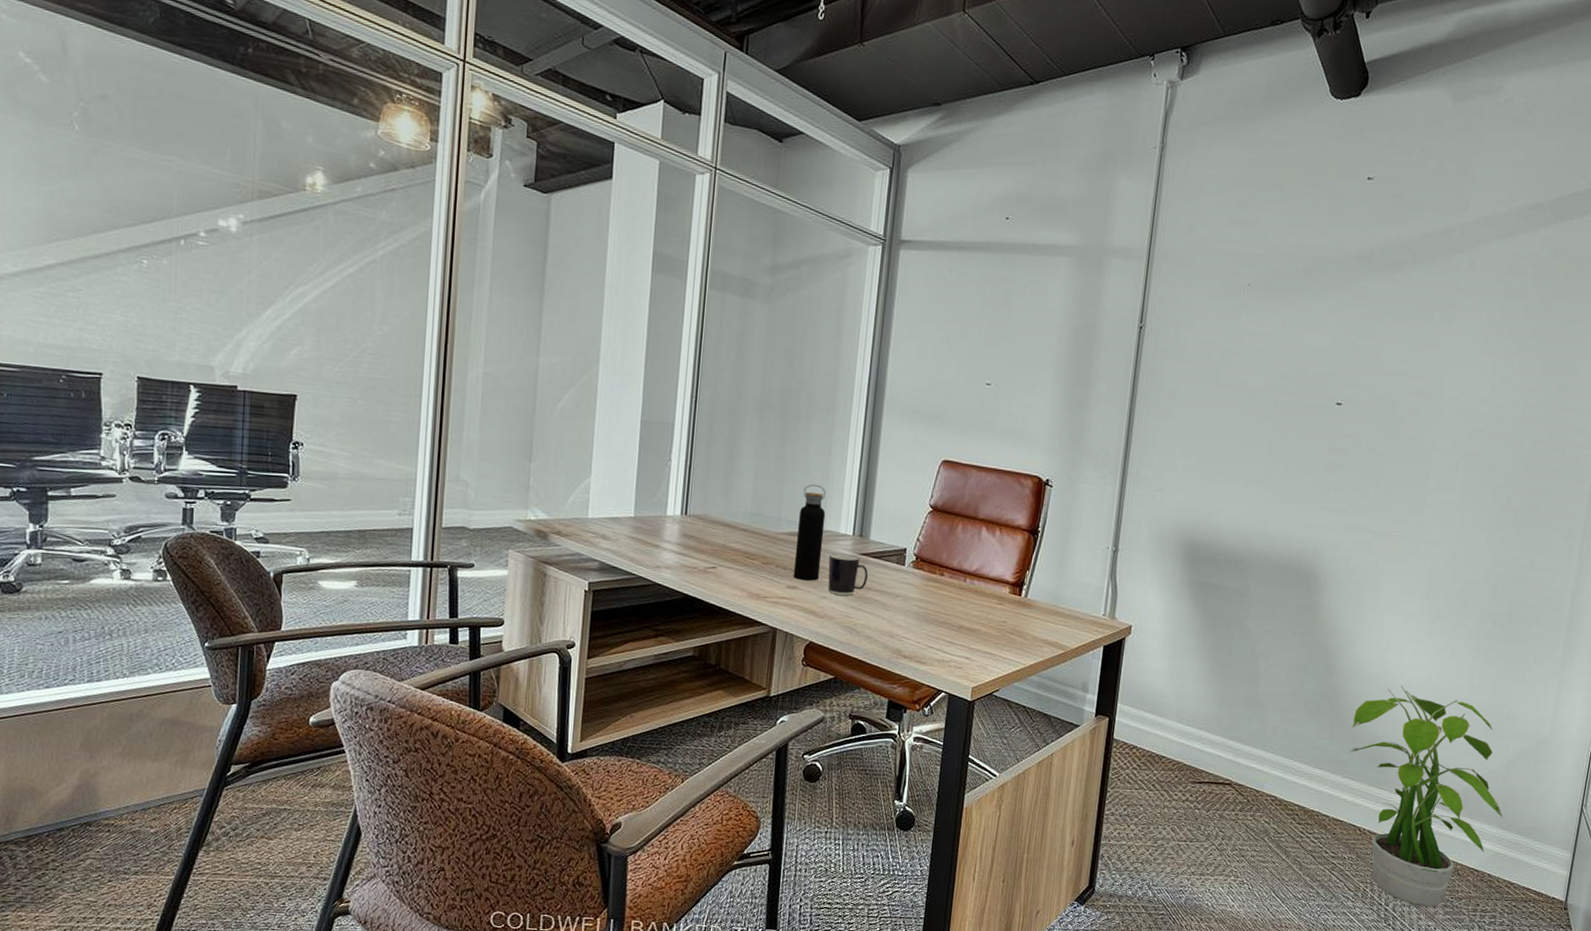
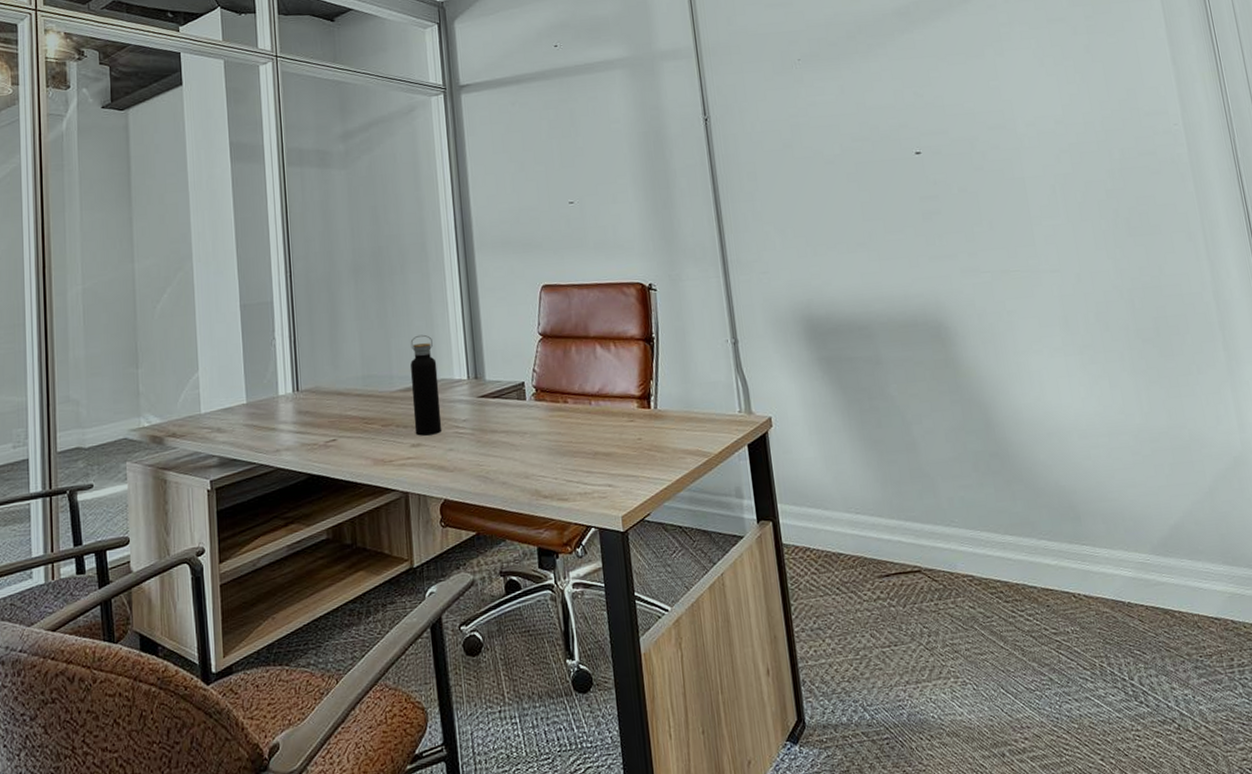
mug: present [827,553,869,596] -> none [448,399,492,445]
potted plant: present [1349,685,1503,907] -> none [1028,425,1225,674]

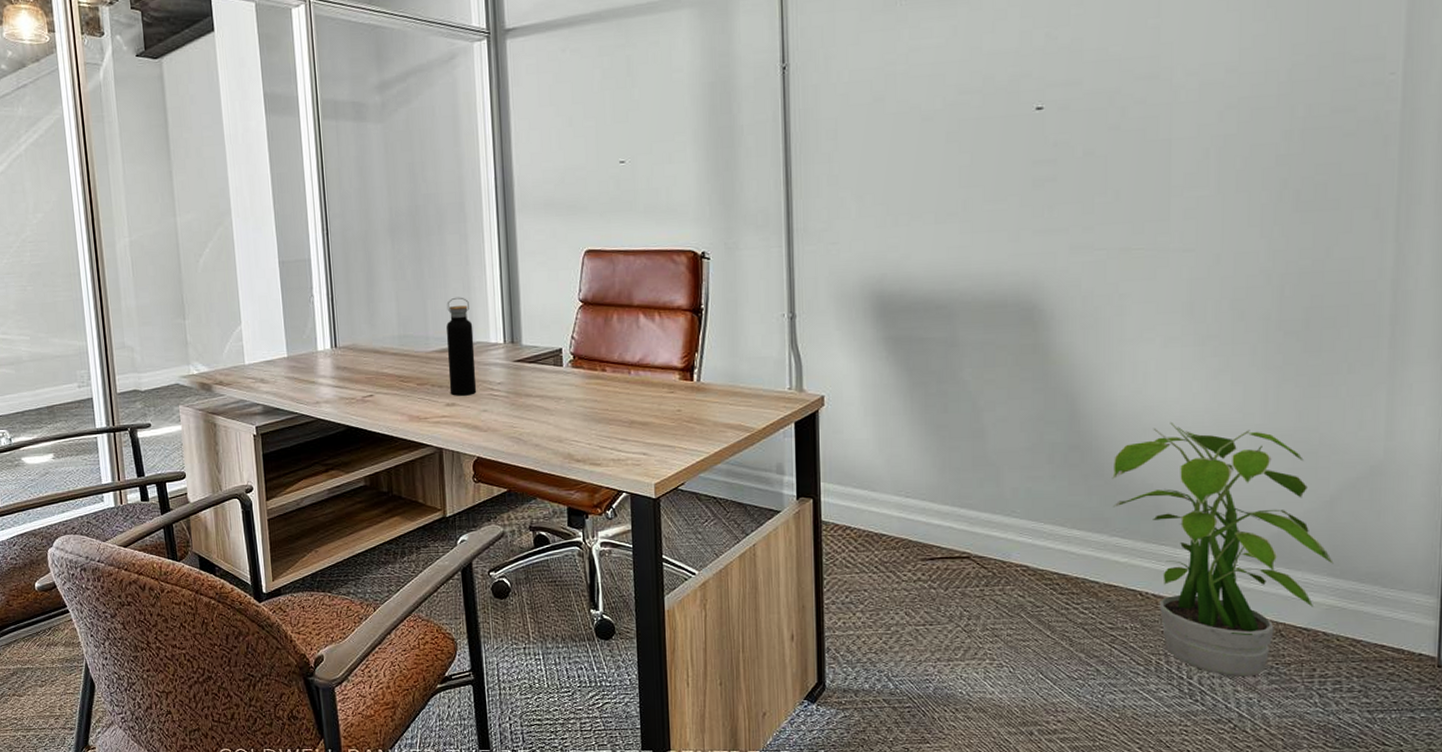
potted plant: none [1028,425,1225,674] -> present [1112,421,1334,677]

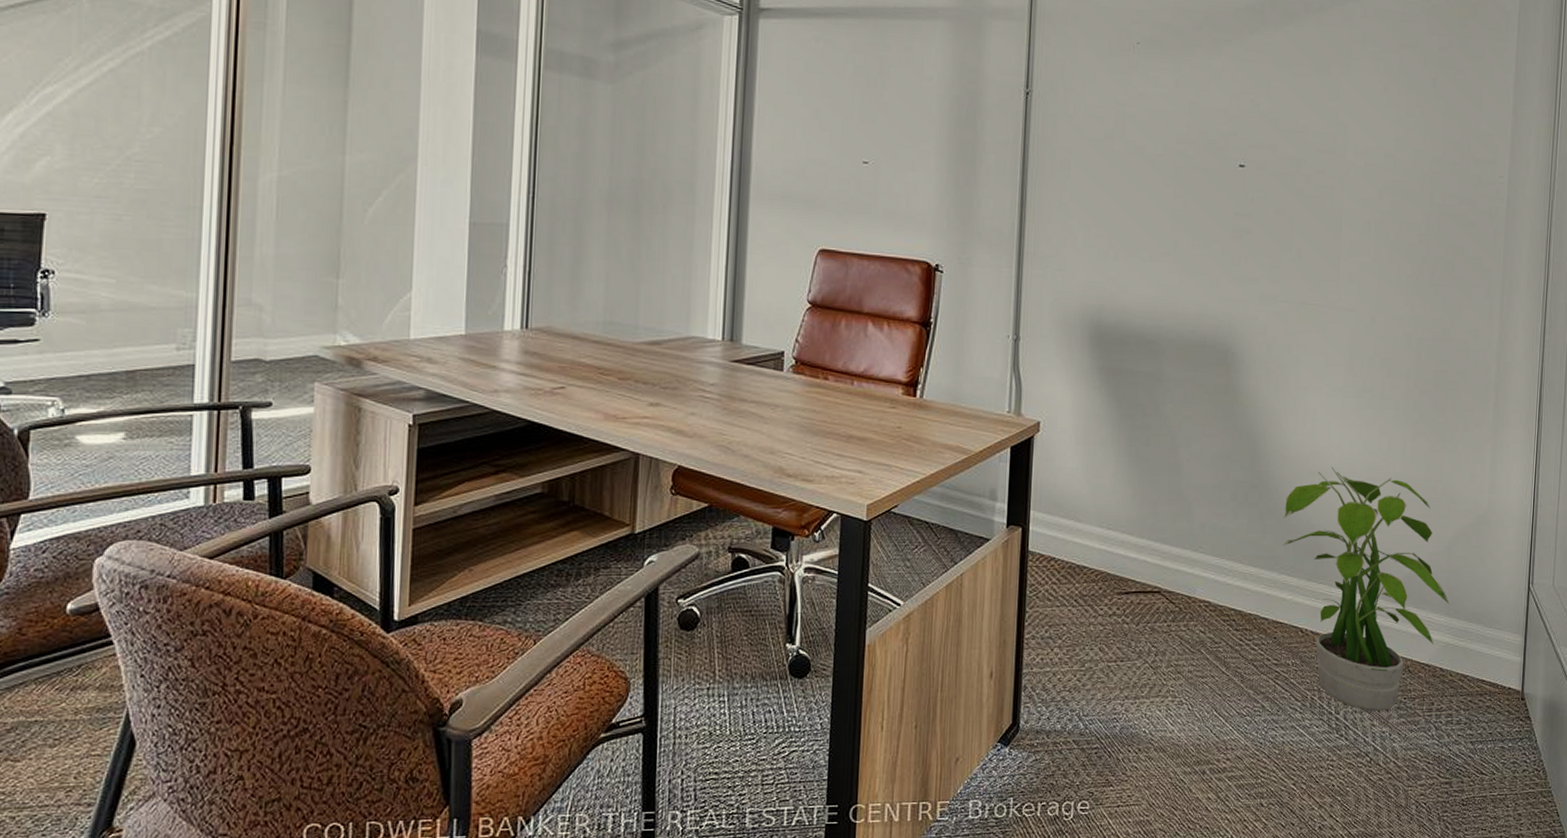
water bottle: present [446,297,477,396] -> none [655,284,690,396]

